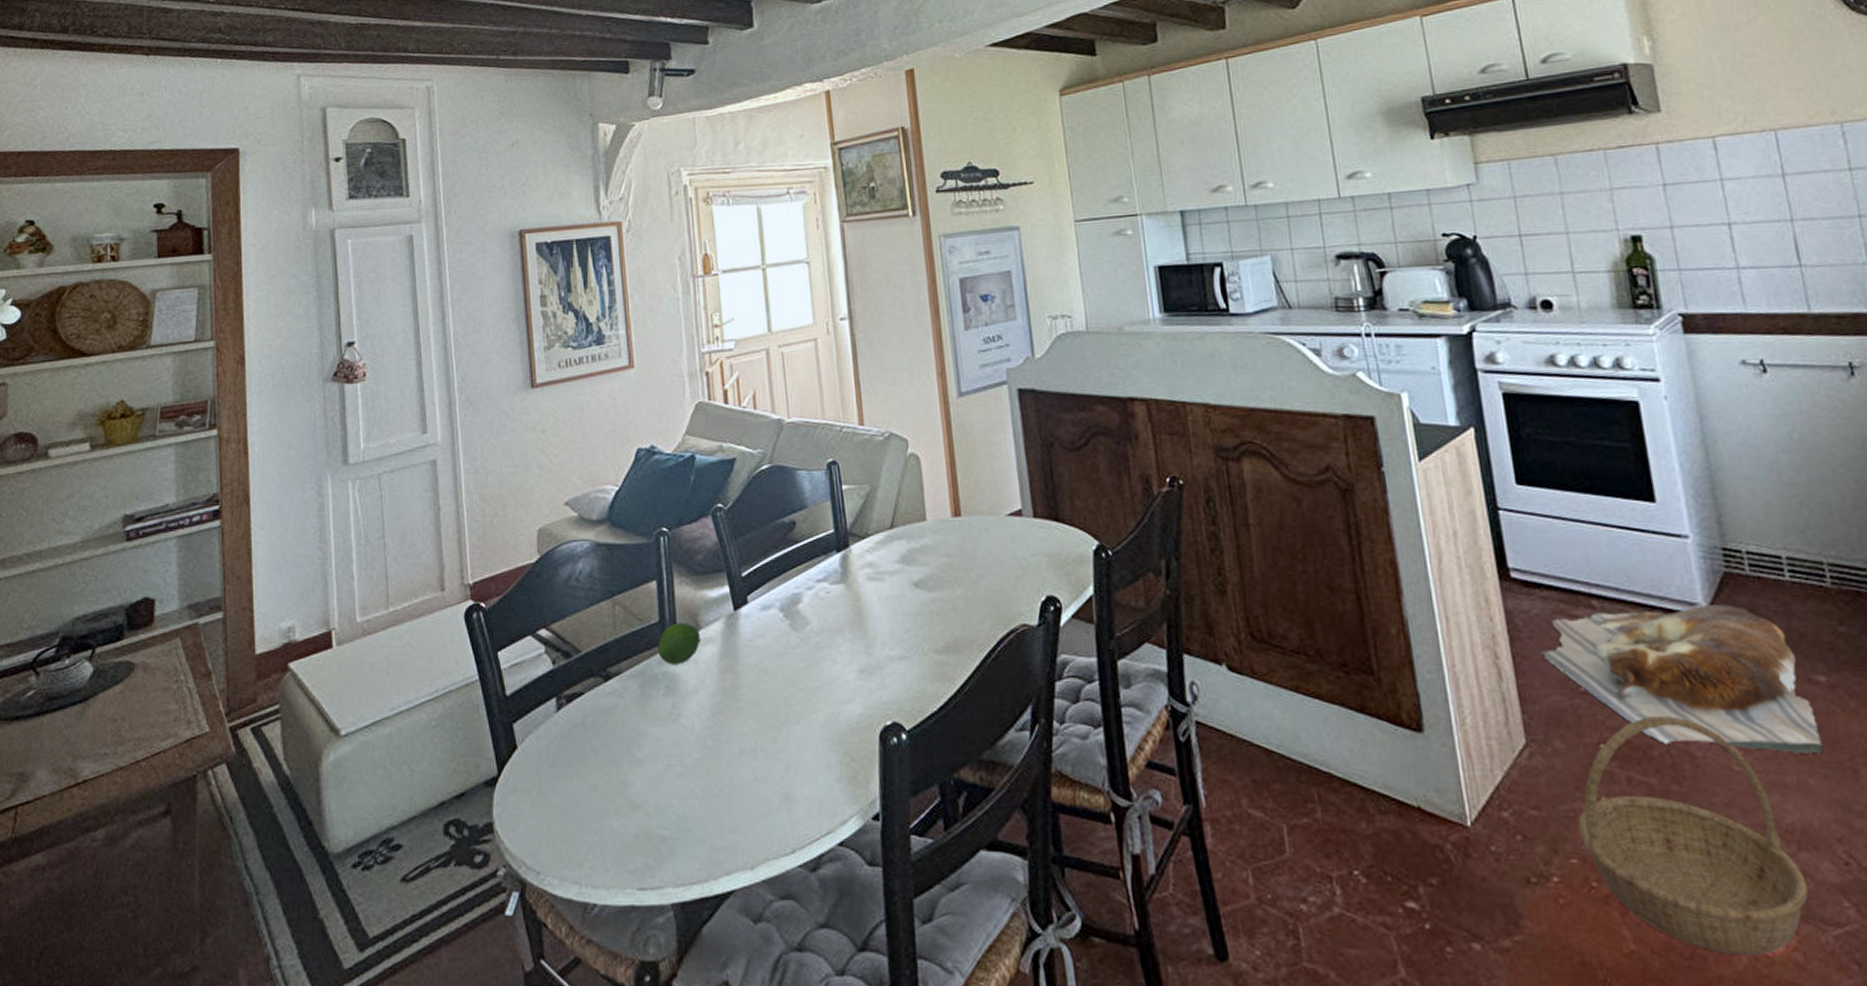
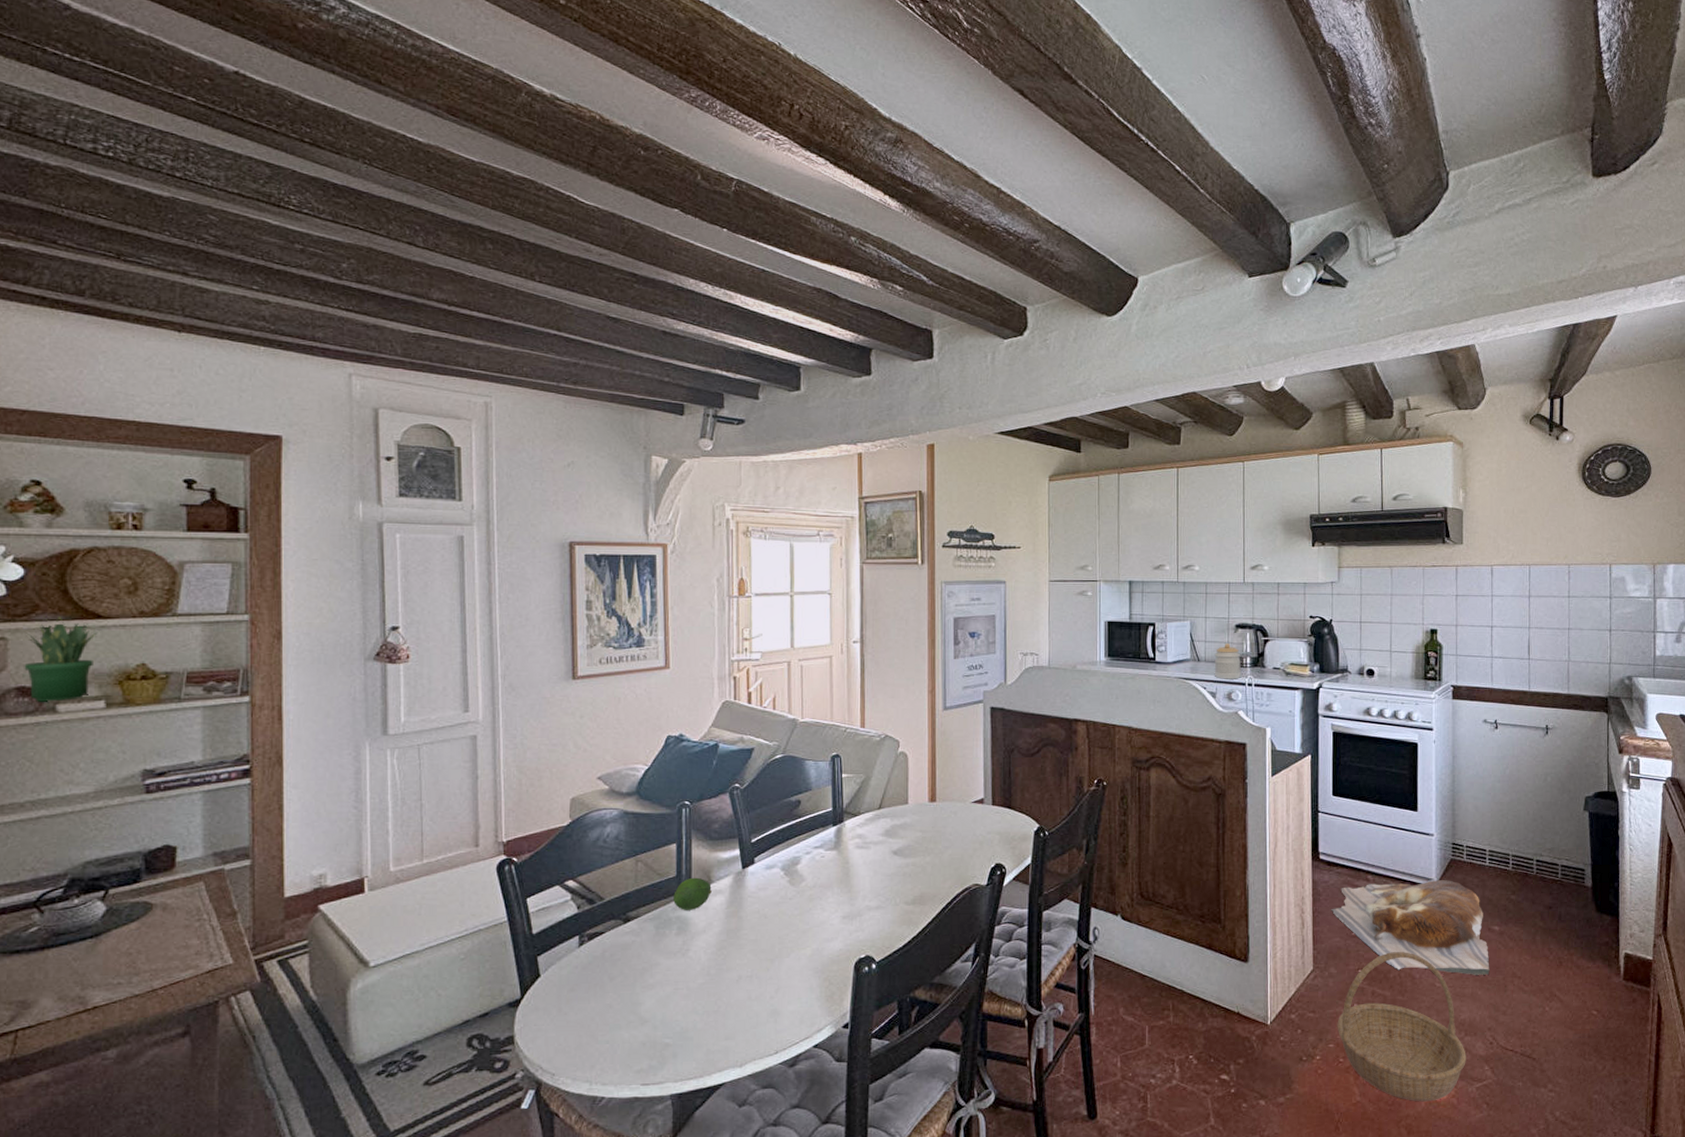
planter: none [21,357,83,448] -> present [24,615,98,702]
jar: none [1311,281,1353,331] -> present [1214,643,1241,679]

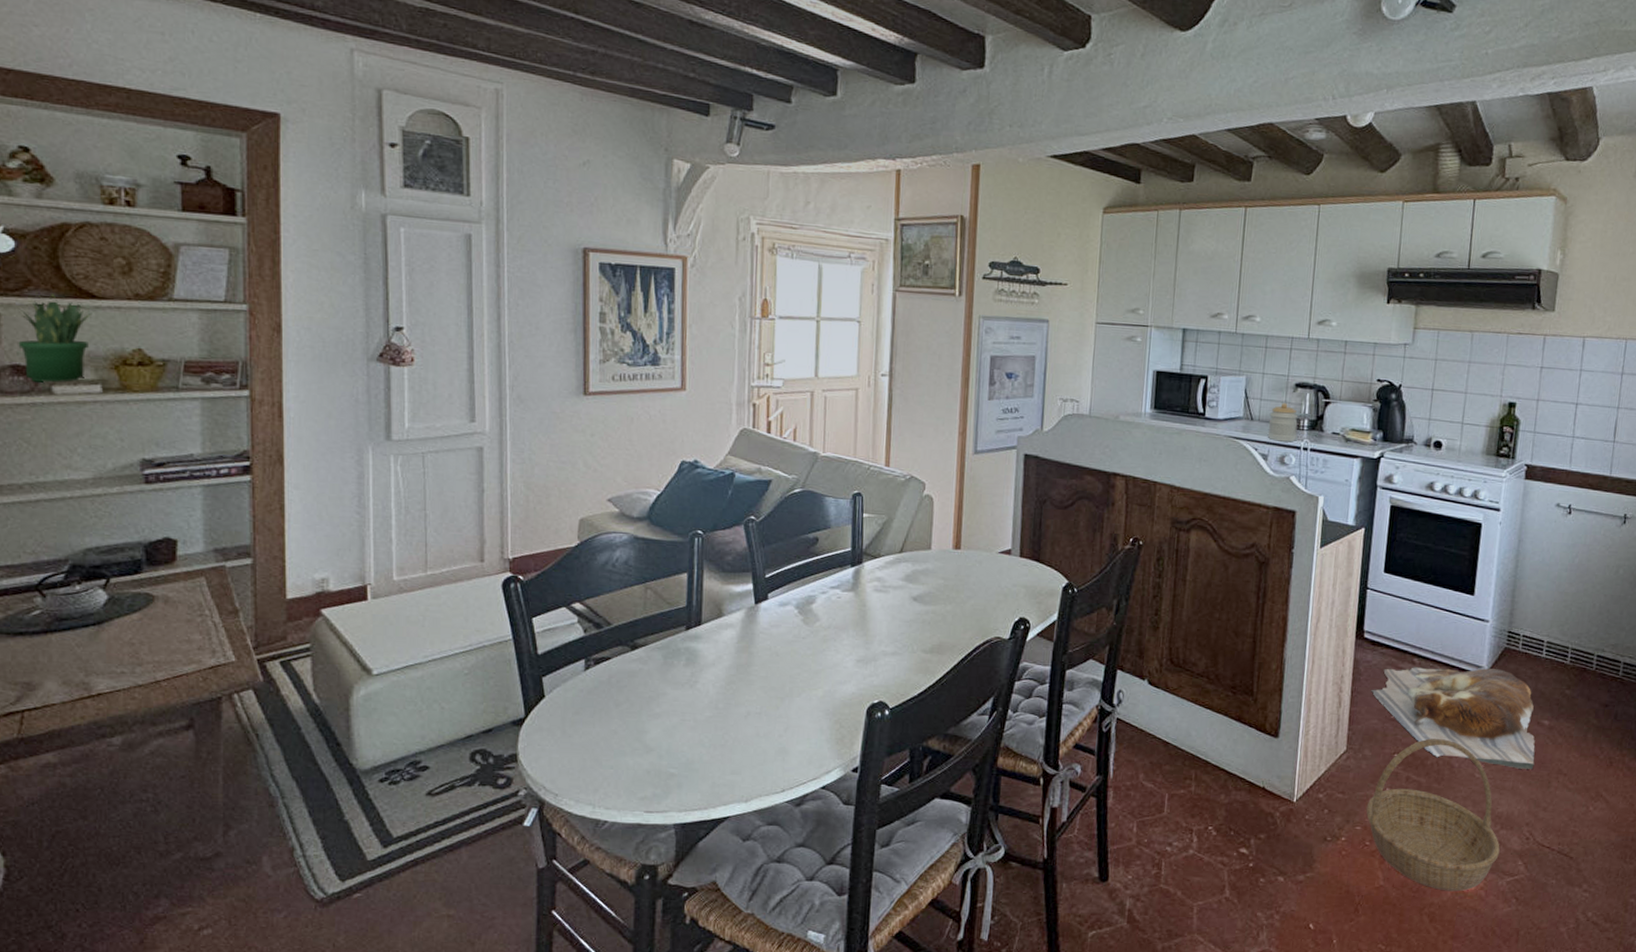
fruit: present [673,877,712,910] -> none [683,609,723,642]

